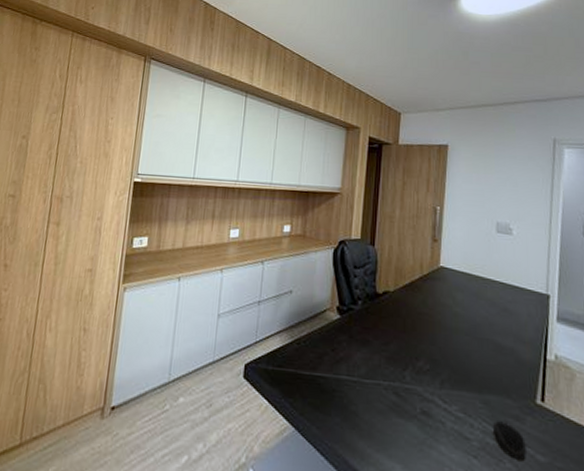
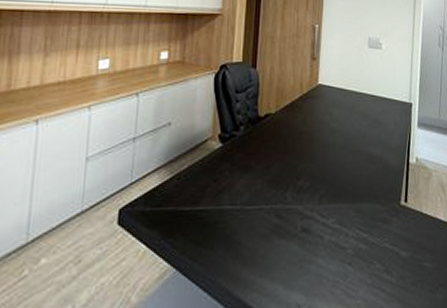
computer mouse: present [493,421,526,460] -> none [365,226,392,259]

